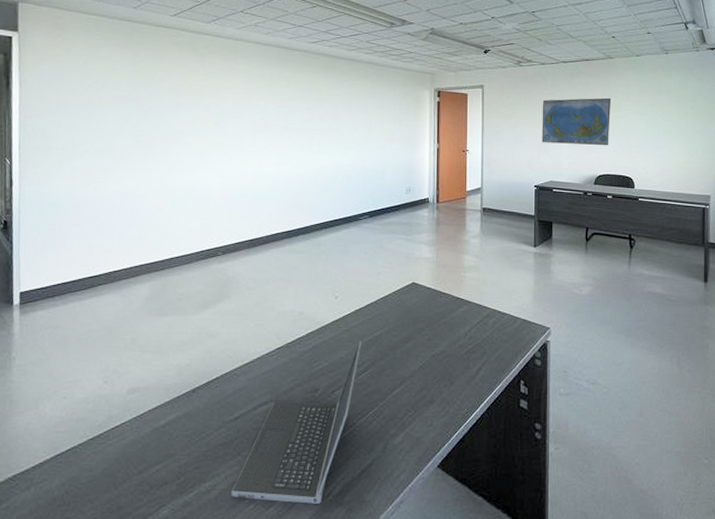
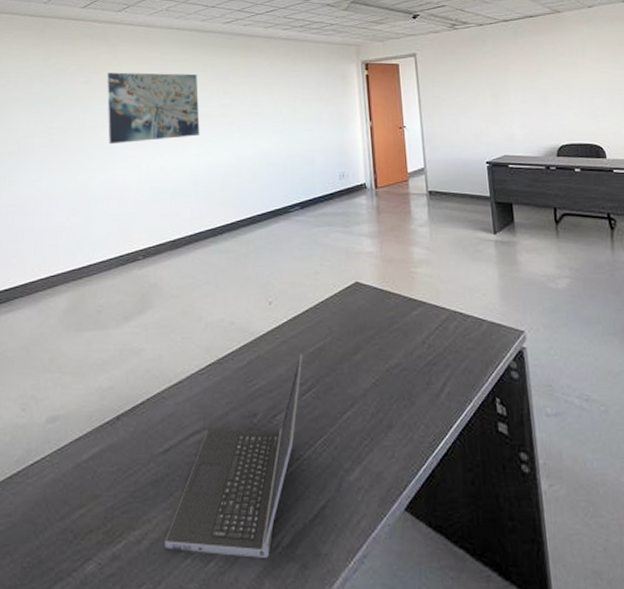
wall art: none [194,81,282,150] -> present [107,72,200,145]
world map: present [542,98,612,145] -> none [485,56,569,113]

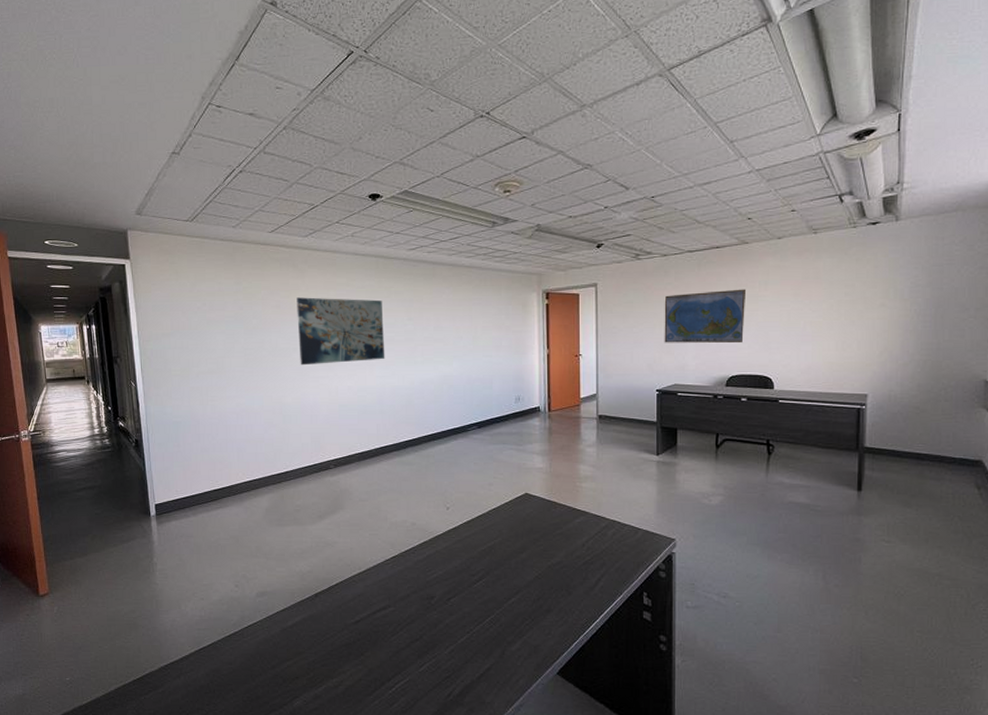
laptop computer: present [164,353,303,558] -> none [357,550,476,703]
world map: none [485,56,569,113] -> present [664,289,747,343]

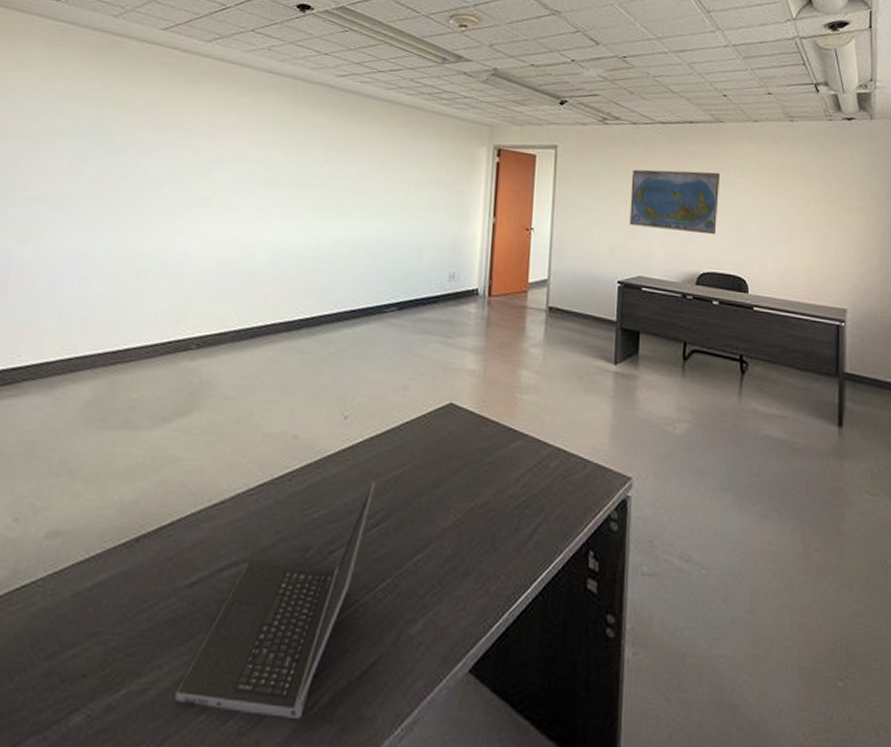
wall art: present [297,297,385,366] -> none [173,115,295,208]
laptop computer: none [357,550,476,703] -> present [174,481,376,719]

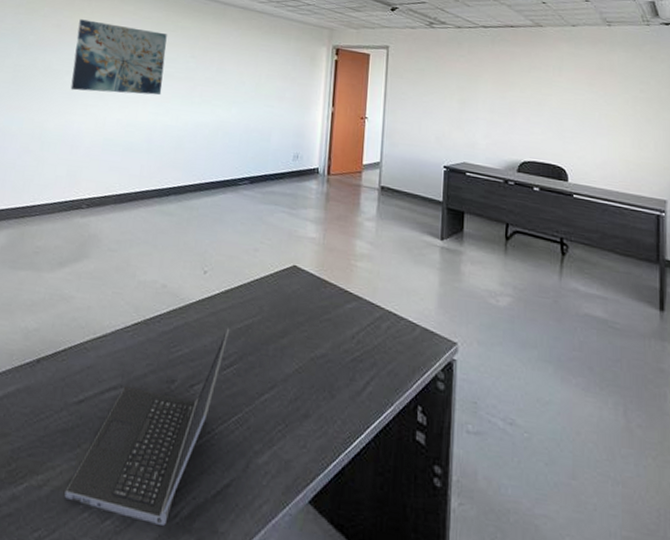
wall art: none [173,115,295,208] -> present [70,19,167,95]
world map: present [629,169,721,234] -> none [454,67,540,127]

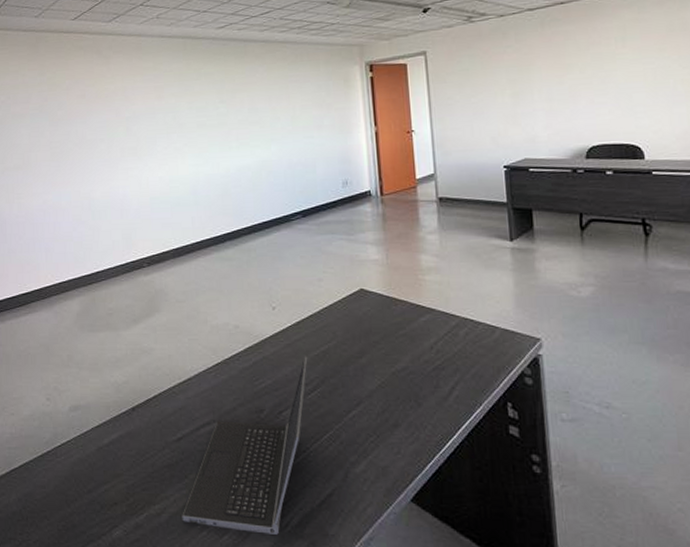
wall art: present [70,19,167,95] -> none [102,83,198,157]

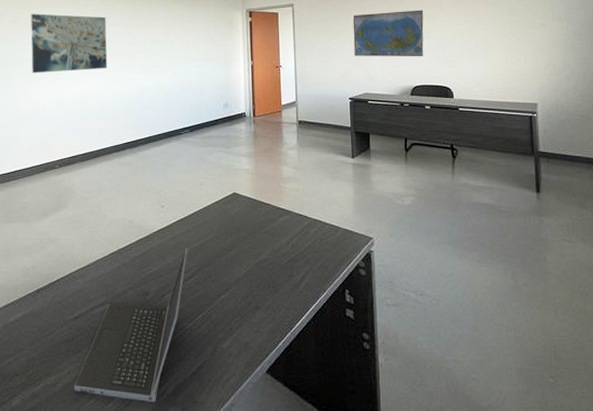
wall art: none [102,83,198,157] -> present [30,14,108,74]
world map: none [505,47,603,113] -> present [352,10,424,56]

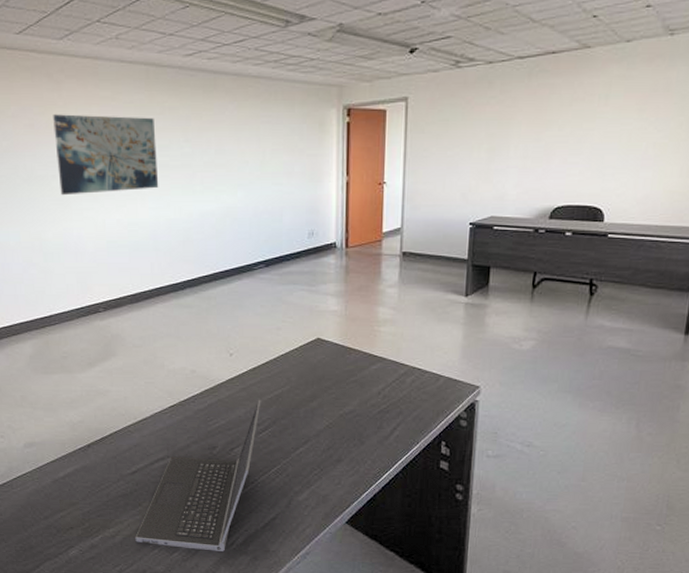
world map: present [352,10,424,56] -> none [482,103,583,169]

